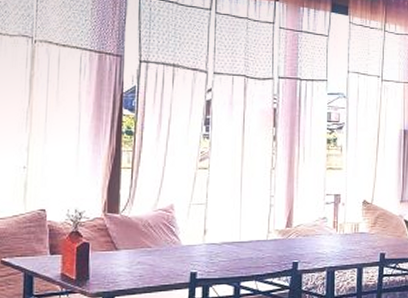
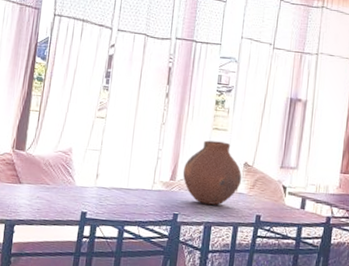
vase: none [299,181,362,248] -> present [182,140,242,205]

